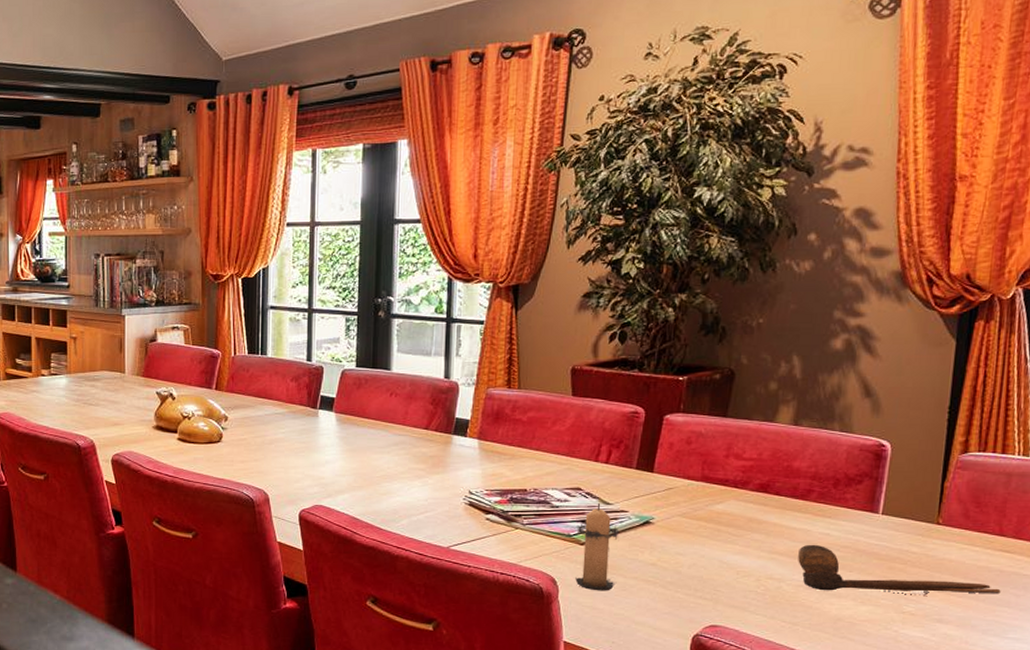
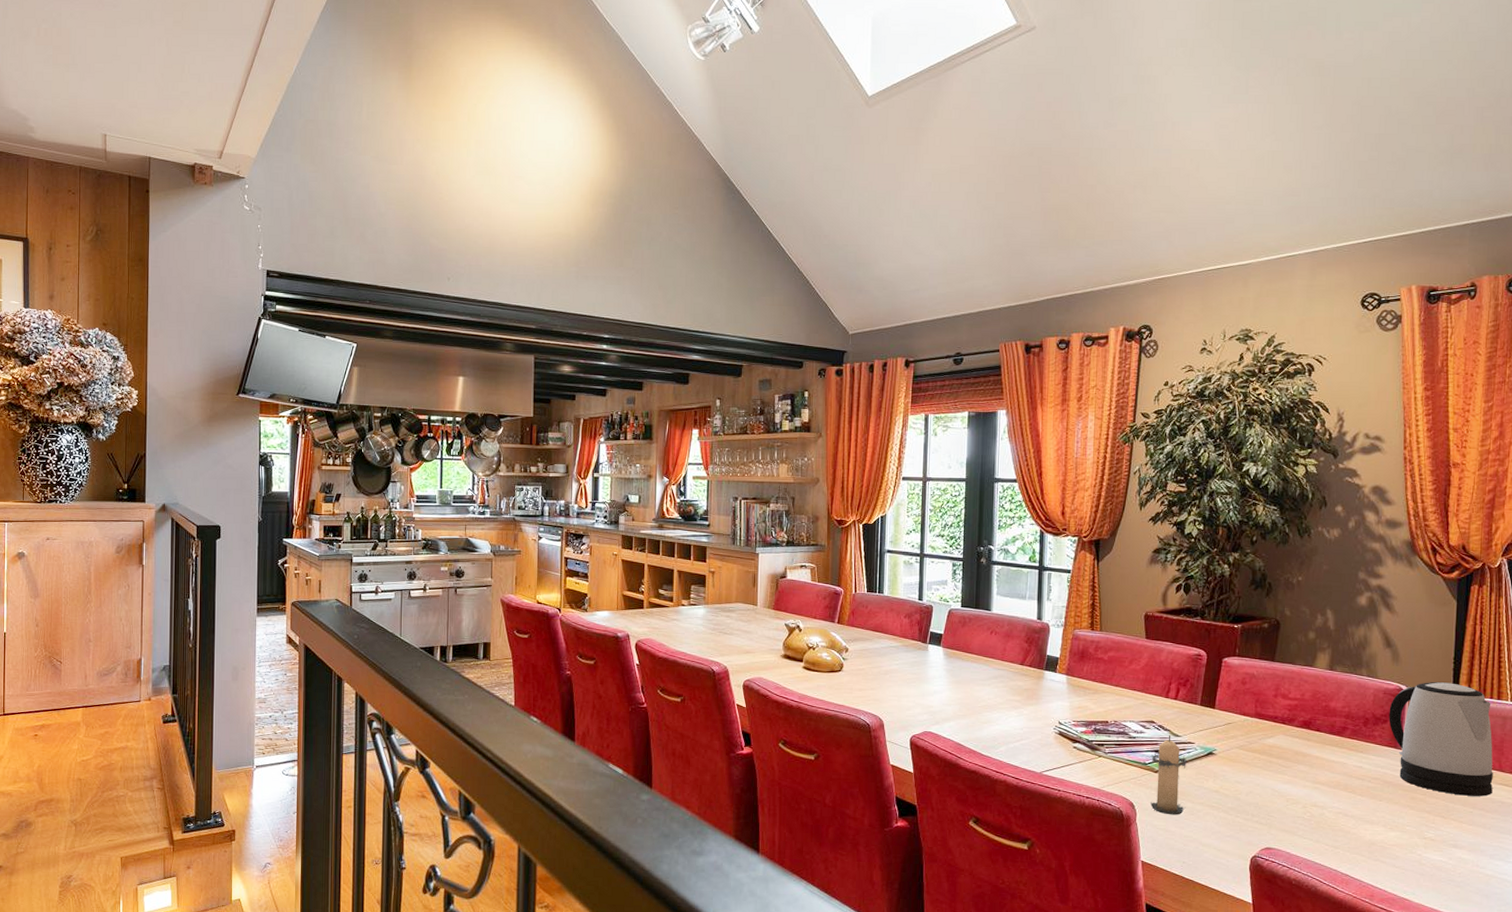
spoon: present [798,544,1001,596] -> none [1337,775,1503,823]
kettle: none [864,434,994,565] -> present [1389,681,1493,796]

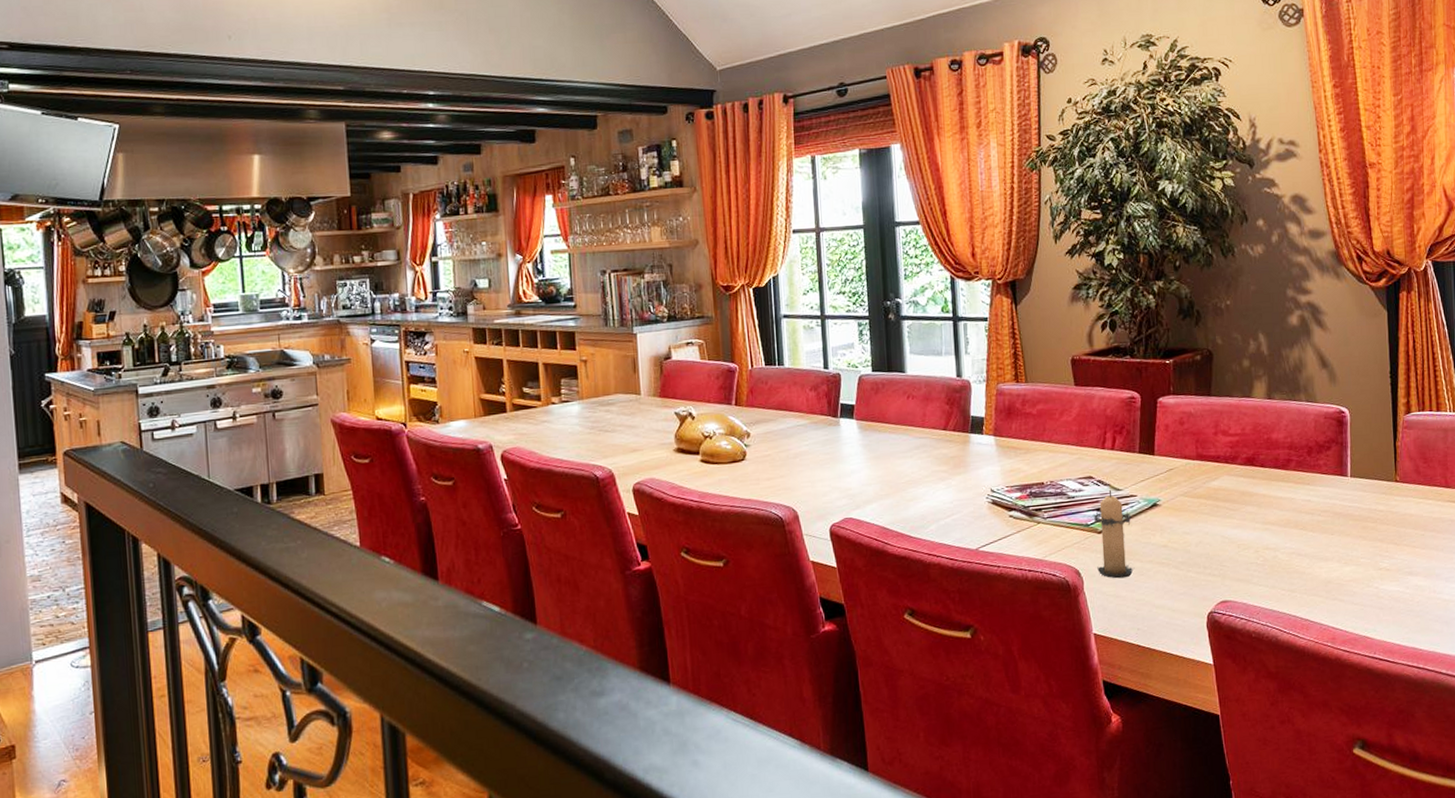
kettle: present [1389,681,1493,796] -> none [1331,398,1441,519]

